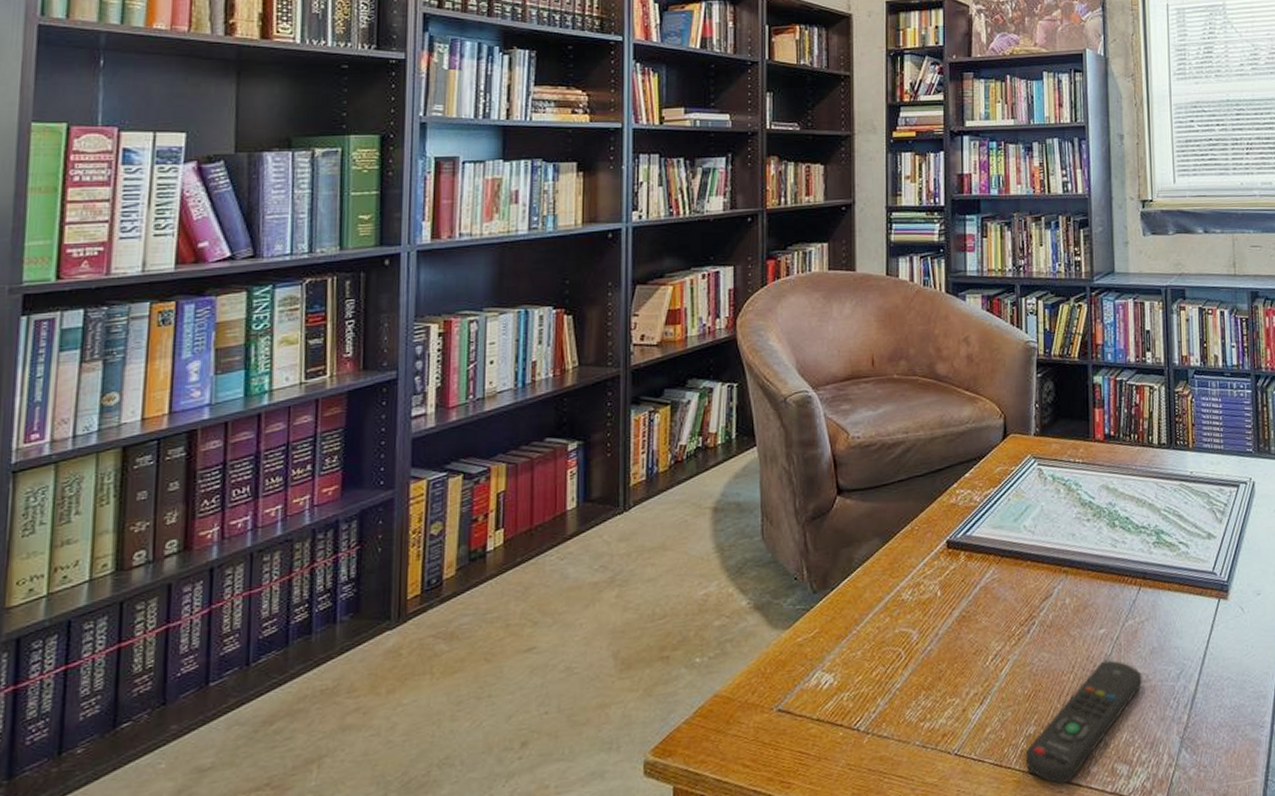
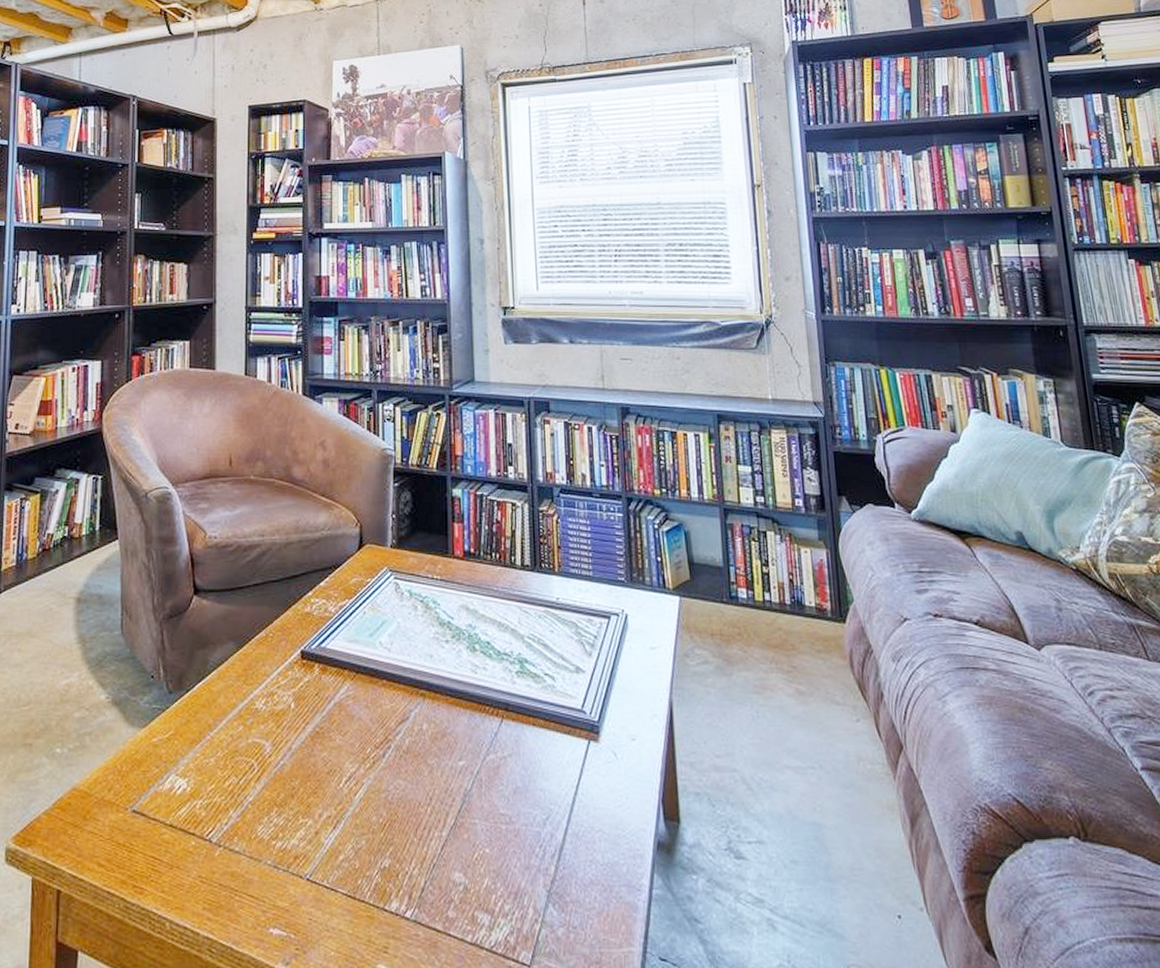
remote control: present [1025,660,1142,784] -> none [379,796,505,926]

